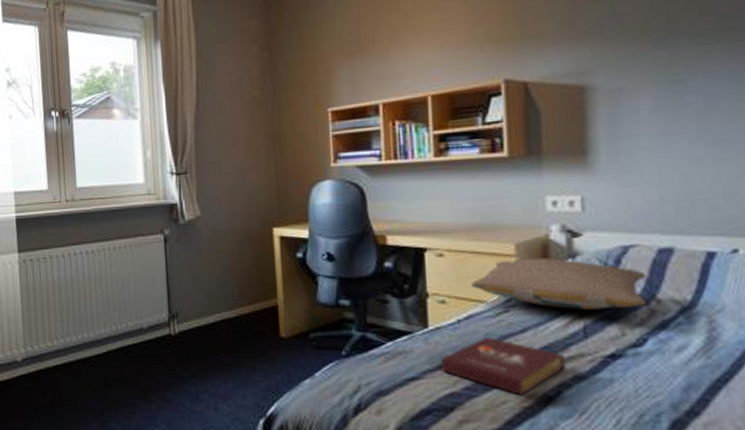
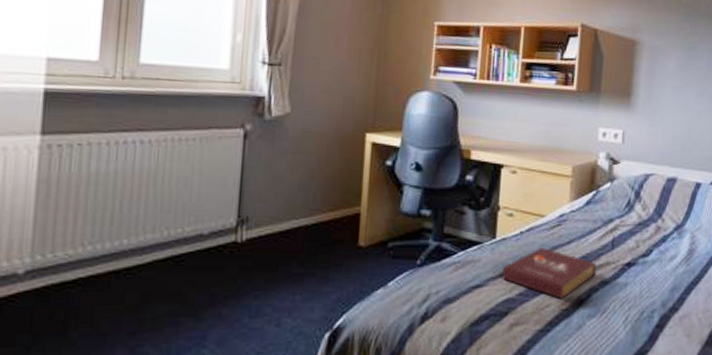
pillow: present [471,258,646,310] -> none [535,180,658,226]

